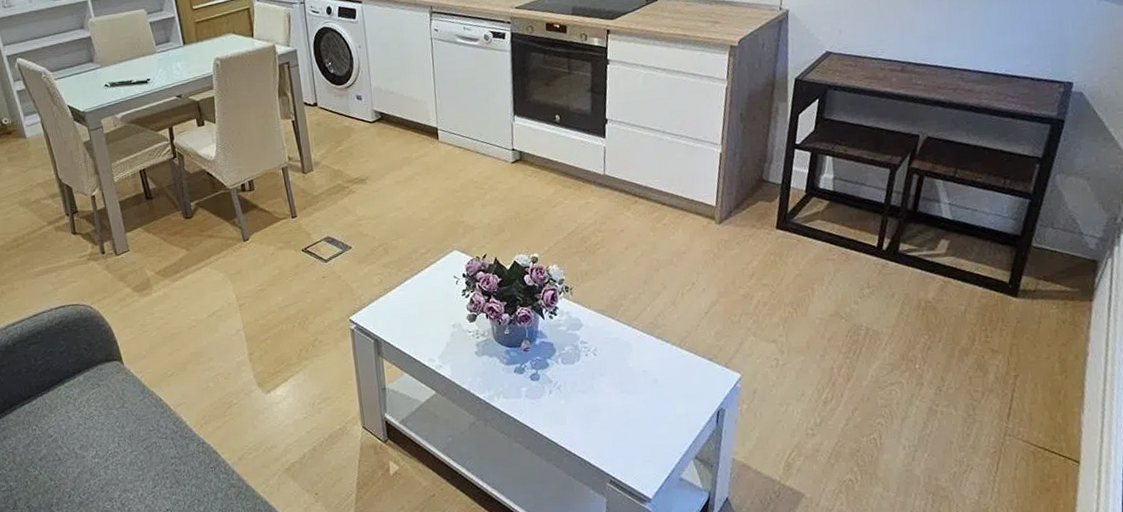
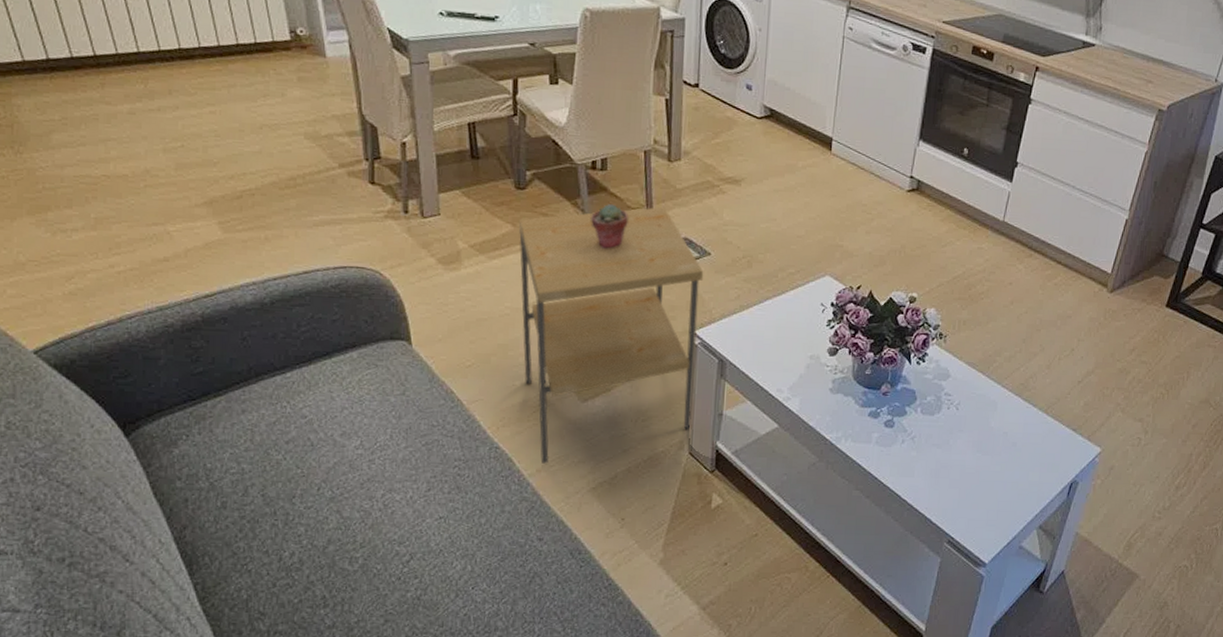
side table: none [191,213,361,452] -> present [518,206,704,464]
potted succulent: none [248,218,279,258] -> present [591,204,628,249]

